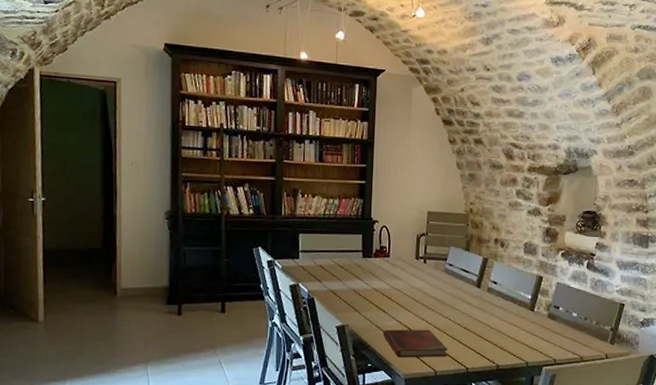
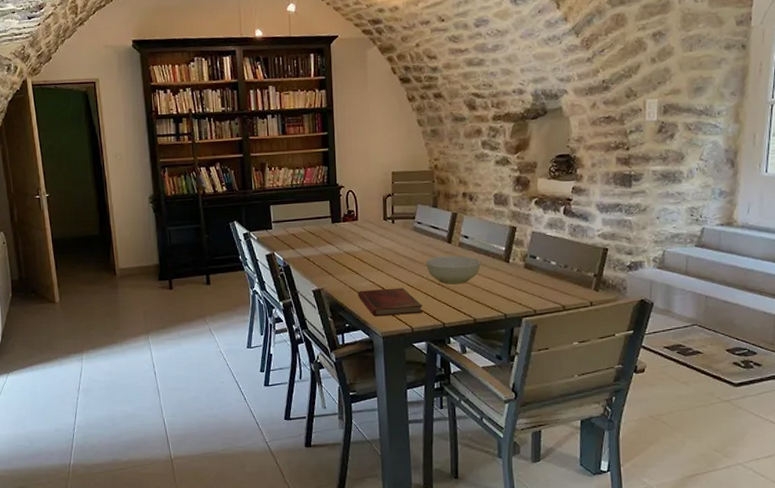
bowl: none [454,300,508,330] -> present [425,255,481,285]

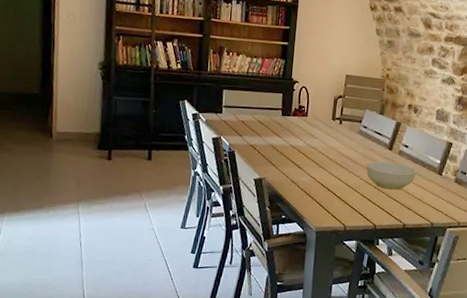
diary: present [357,287,423,317] -> none [297,184,358,214]

